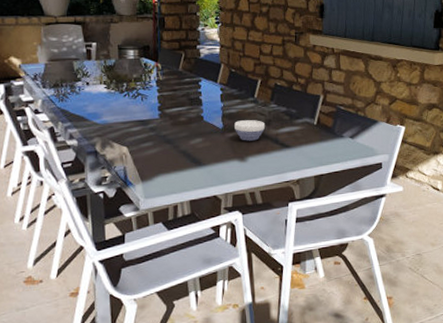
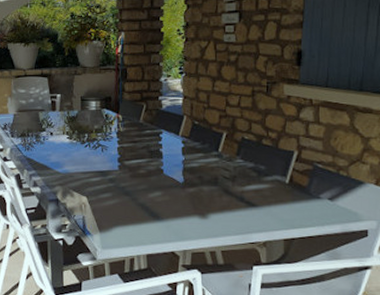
bowl: present [234,120,266,141] -> none [196,175,230,197]

